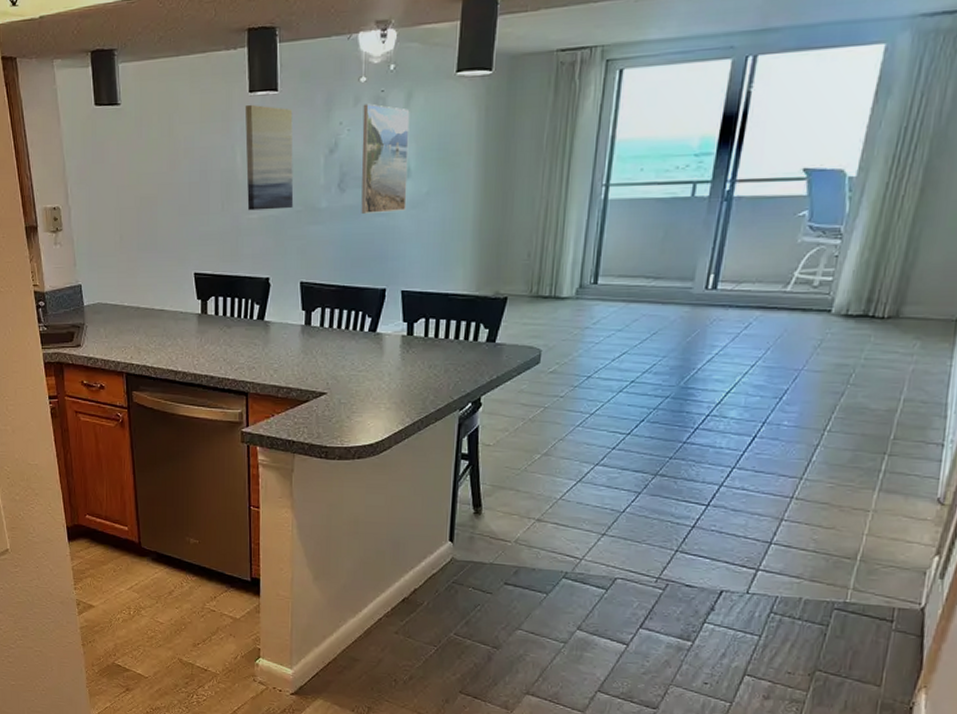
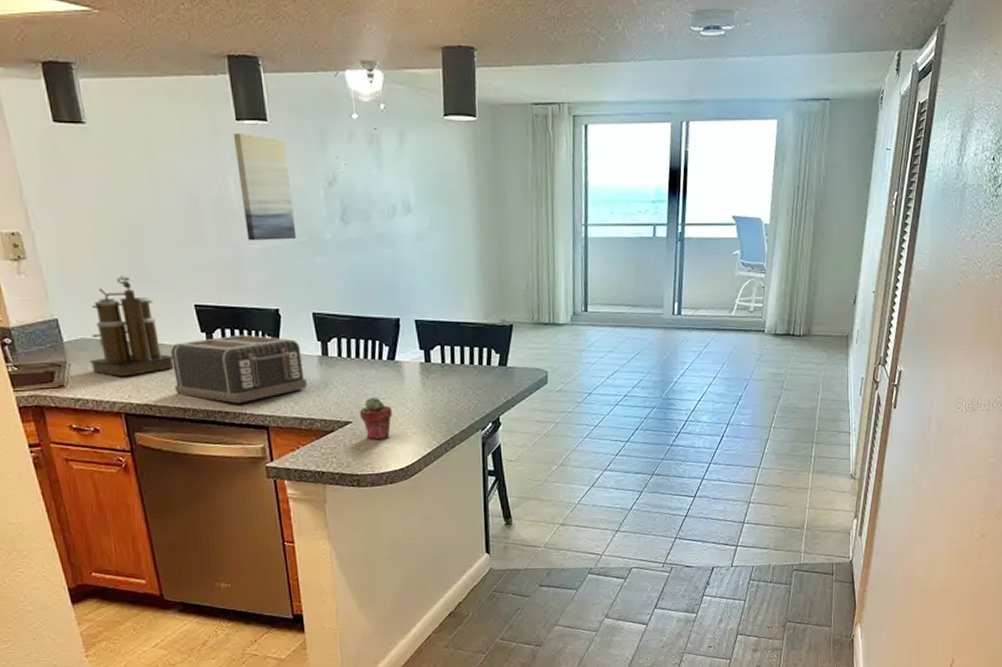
coffee maker: none [103,246,171,339] -> present [89,276,174,377]
toaster: none [170,302,288,369] -> present [171,334,307,404]
potted succulent: none [334,368,368,414] -> present [359,396,393,441]
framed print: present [361,103,410,214] -> none [357,140,411,246]

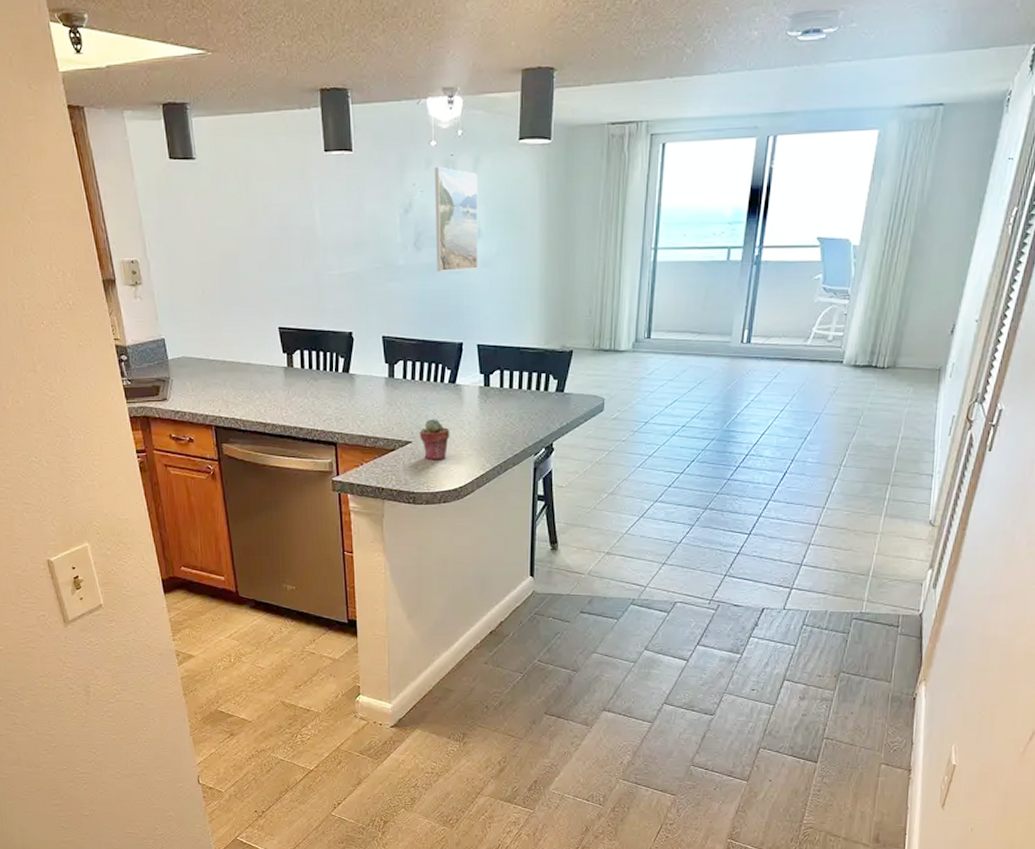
coffee maker: present [89,276,174,377] -> none [188,300,258,393]
toaster: present [171,334,307,404] -> none [256,355,373,421]
wall art: present [232,132,297,241] -> none [321,163,373,267]
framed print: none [357,140,411,246] -> present [434,166,478,271]

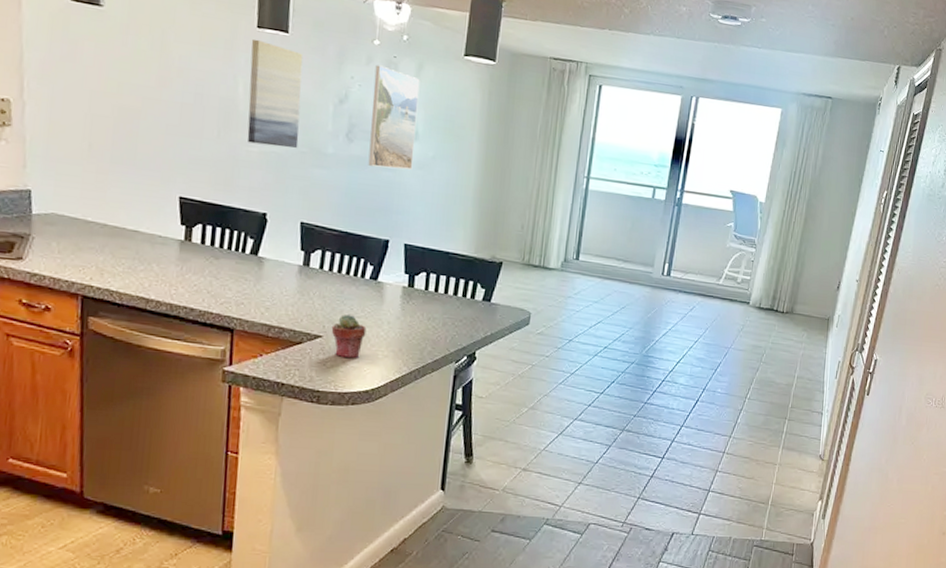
wall art: none [321,163,373,267] -> present [247,39,303,148]

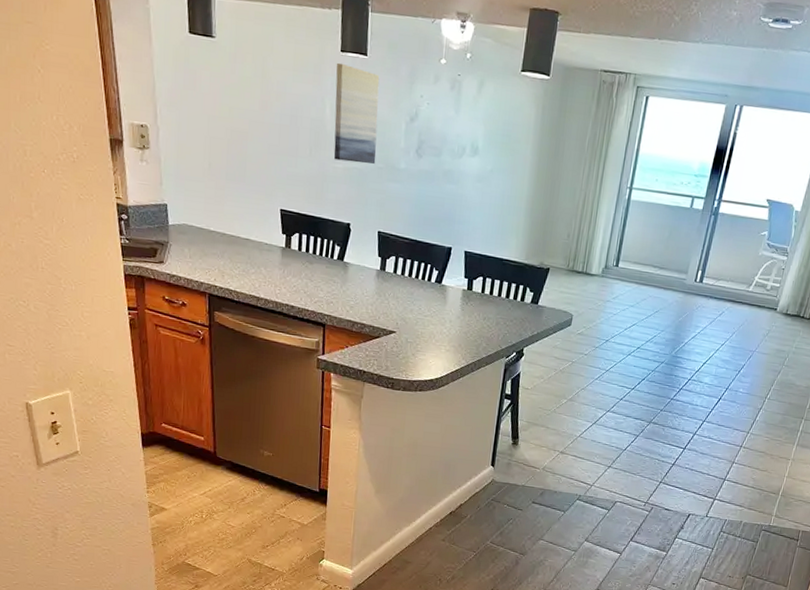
potted succulent: present [331,314,367,359] -> none [403,313,432,352]
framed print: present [368,65,420,170] -> none [435,83,481,183]

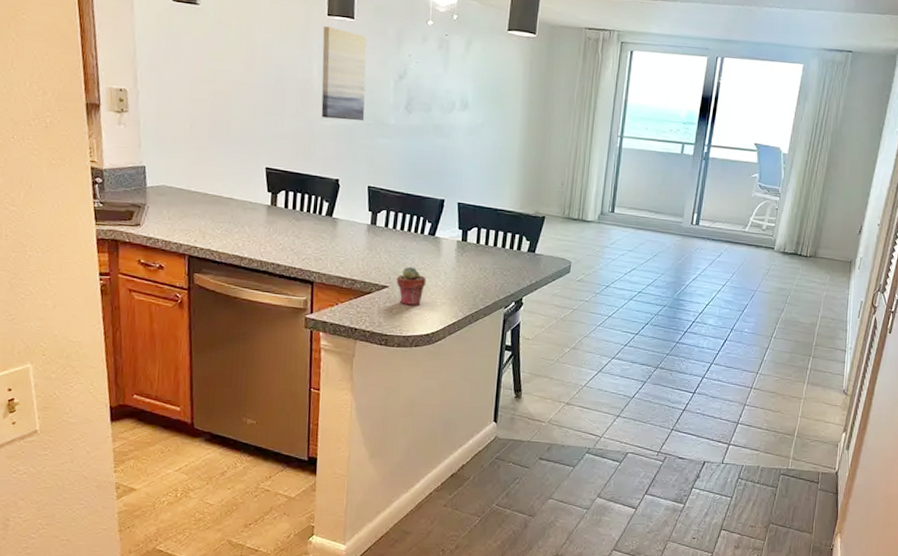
potted succulent: none [403,313,432,352] -> present [396,266,427,306]

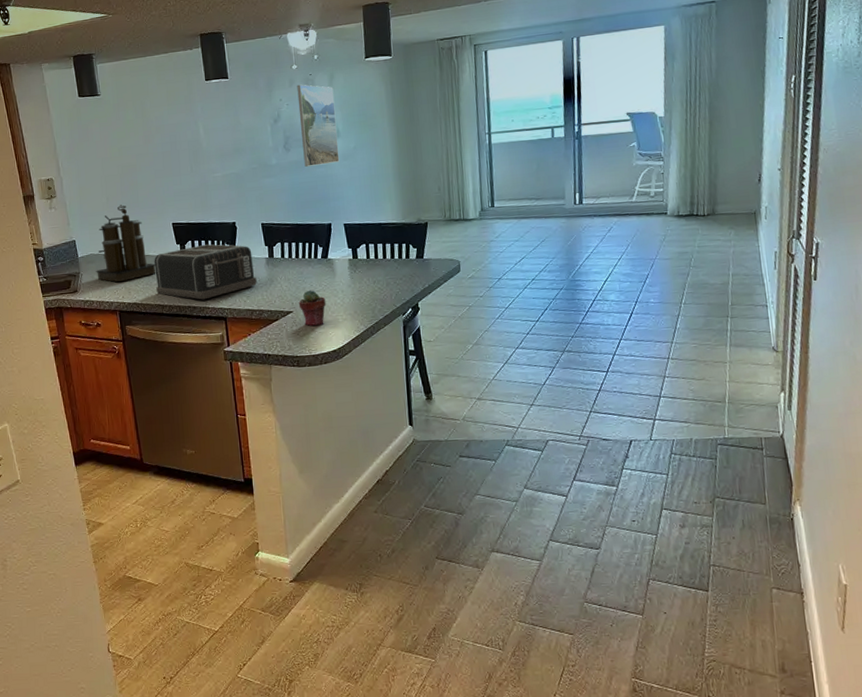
coffee maker: none [166,135,239,223] -> present [96,205,156,282]
toaster: none [236,197,354,259] -> present [154,244,257,300]
wall art: present [321,25,367,121] -> none [203,89,250,171]
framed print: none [425,43,469,136] -> present [297,84,340,167]

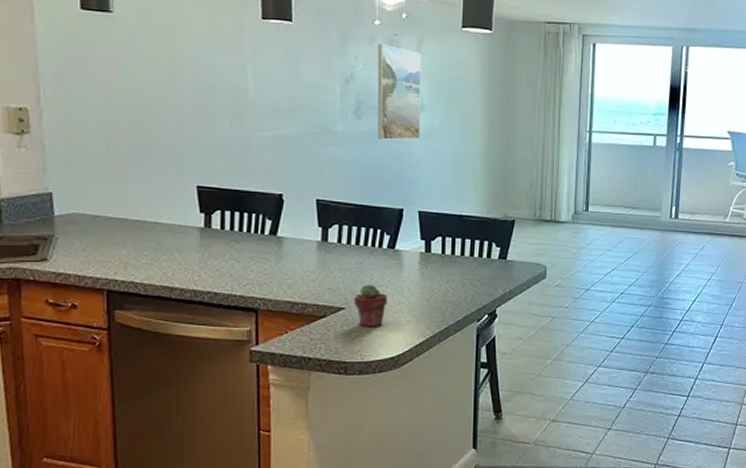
coffee maker: present [96,205,156,282] -> none [78,155,167,253]
toaster: present [154,244,257,300] -> none [164,216,303,285]

